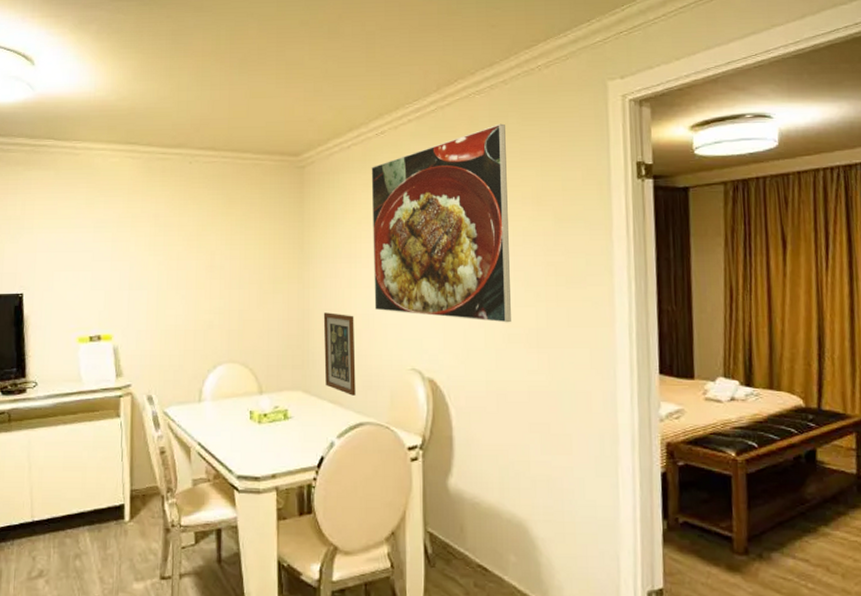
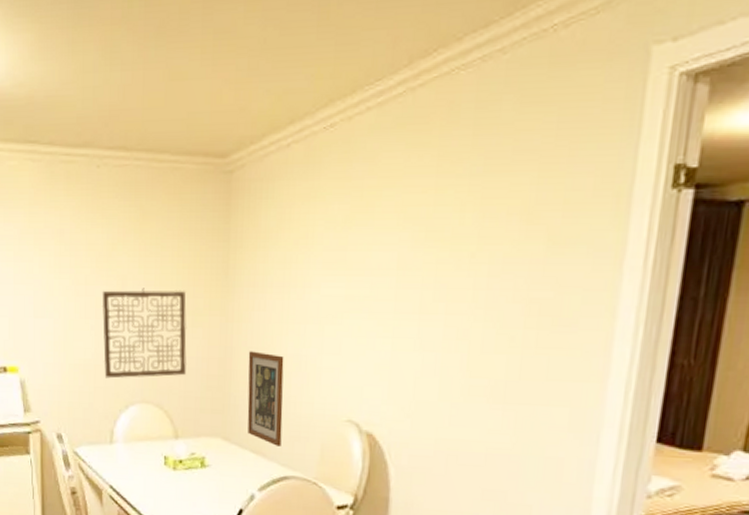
wall art: none [192,261,269,342] -> present [101,288,187,379]
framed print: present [371,123,511,323] -> none [308,111,496,372]

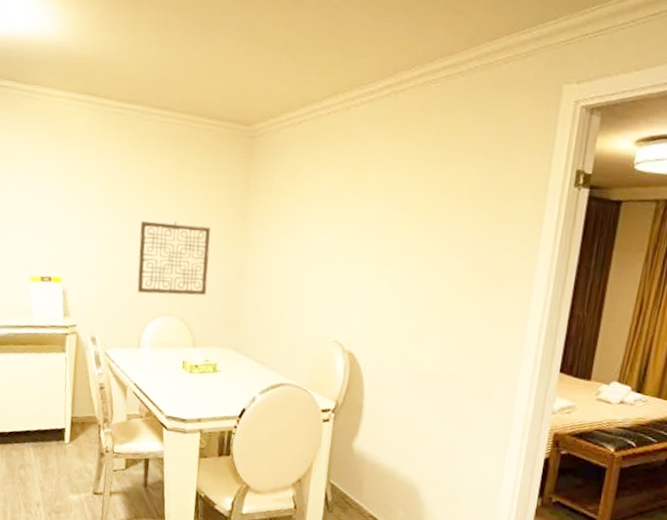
wall art: present [247,351,284,446] -> none [253,280,287,359]

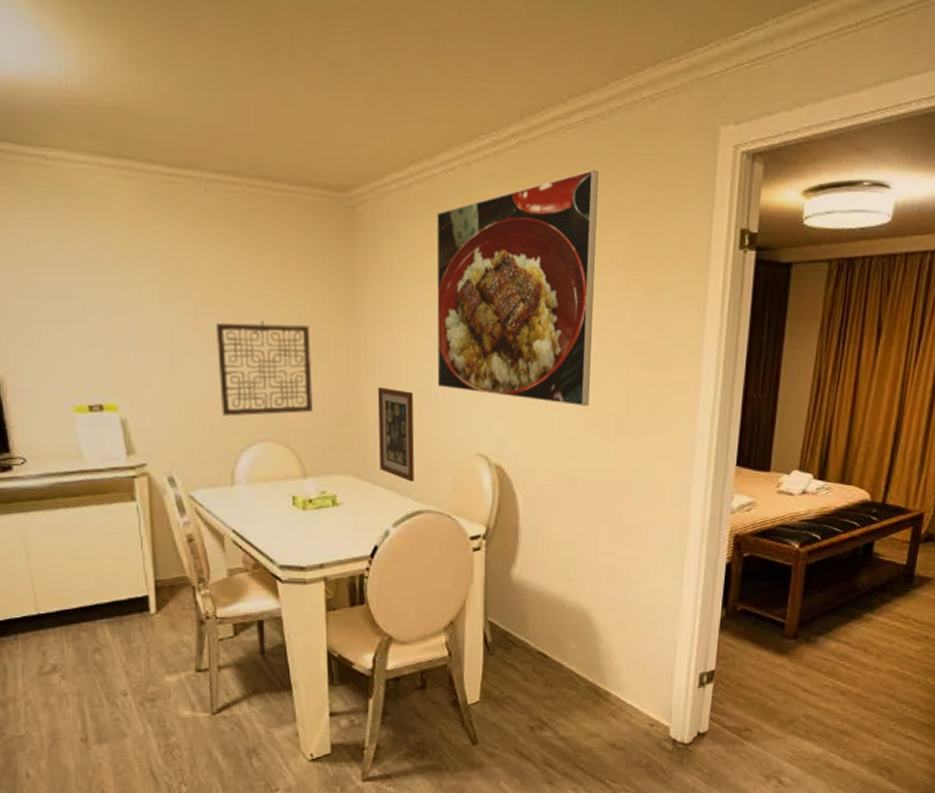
wall art: none [253,280,287,359] -> present [377,387,415,481]
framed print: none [306,116,455,310] -> present [436,169,598,407]

